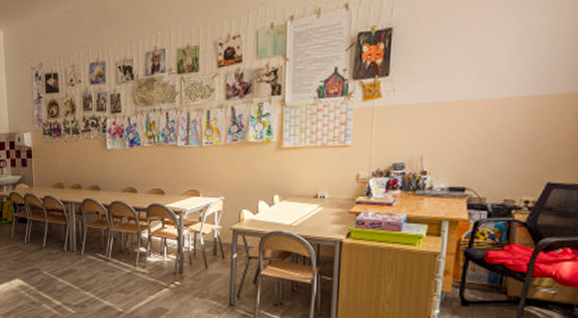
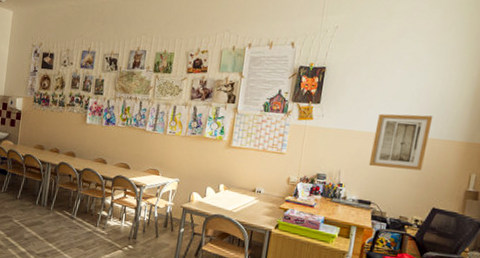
wall art: none [458,66,541,143] -> present [368,113,433,171]

